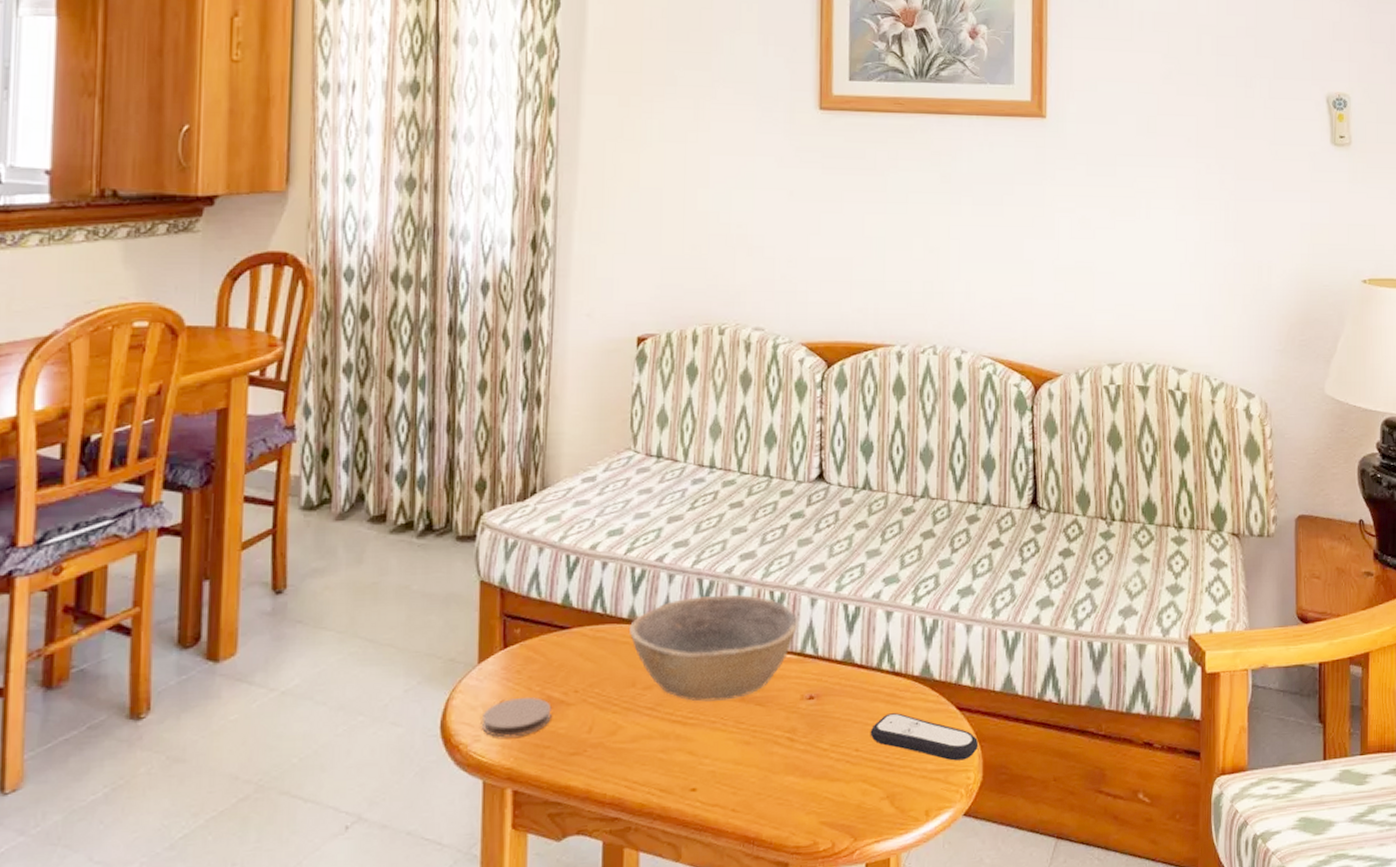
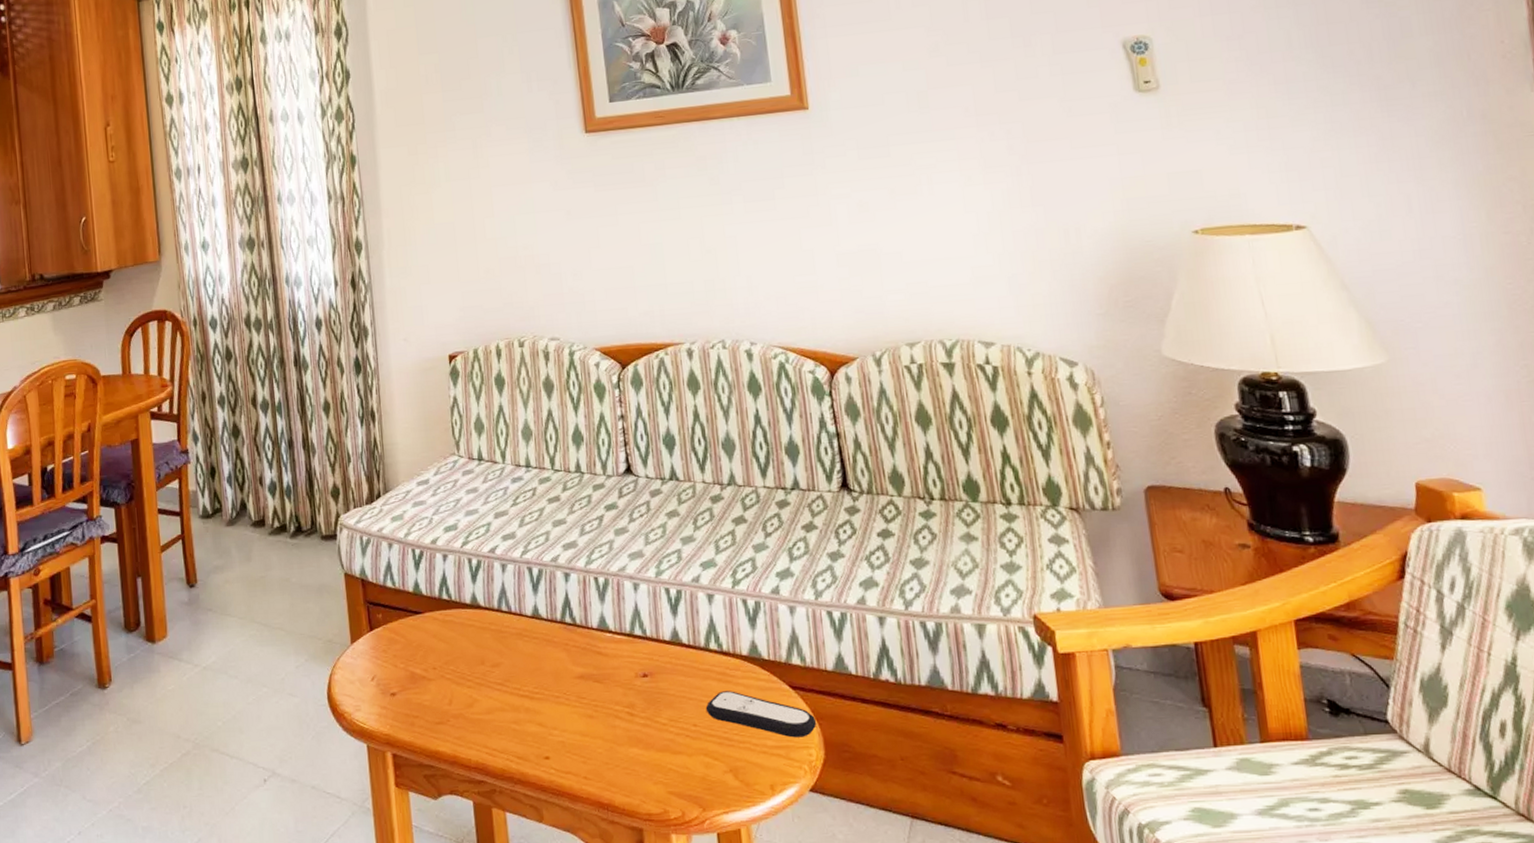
coaster: present [482,696,552,738] -> none [360,672,417,708]
bowl: present [628,594,798,702] -> none [472,580,625,678]

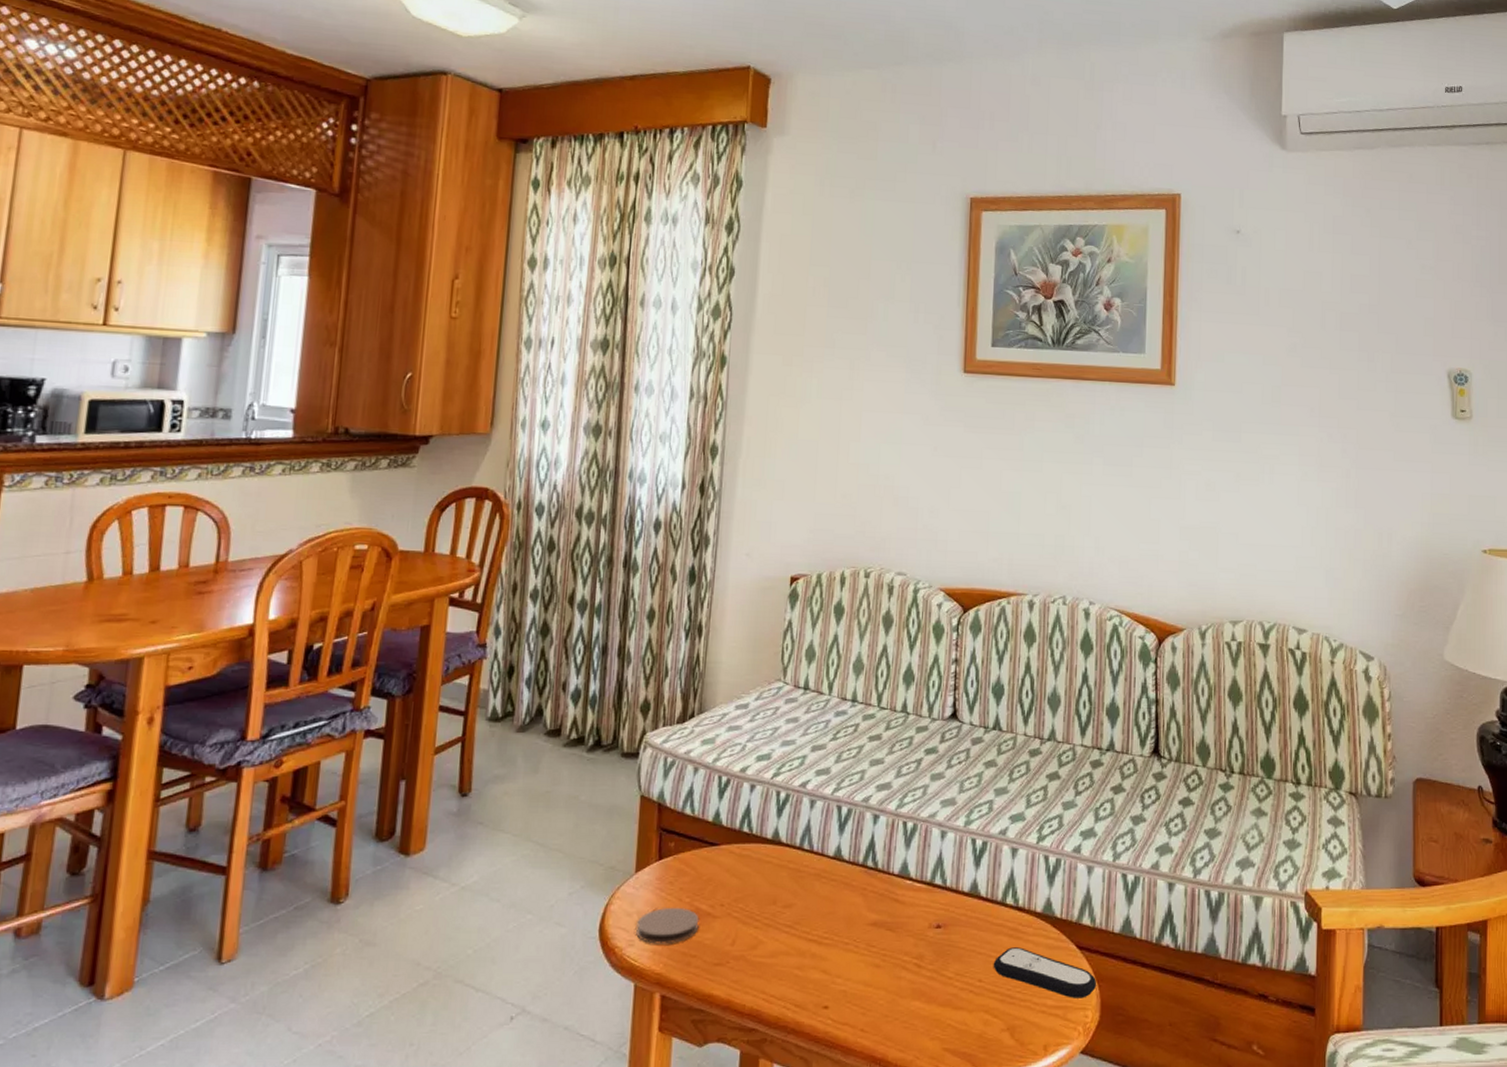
coaster: none [360,672,417,708] -> present [636,907,699,945]

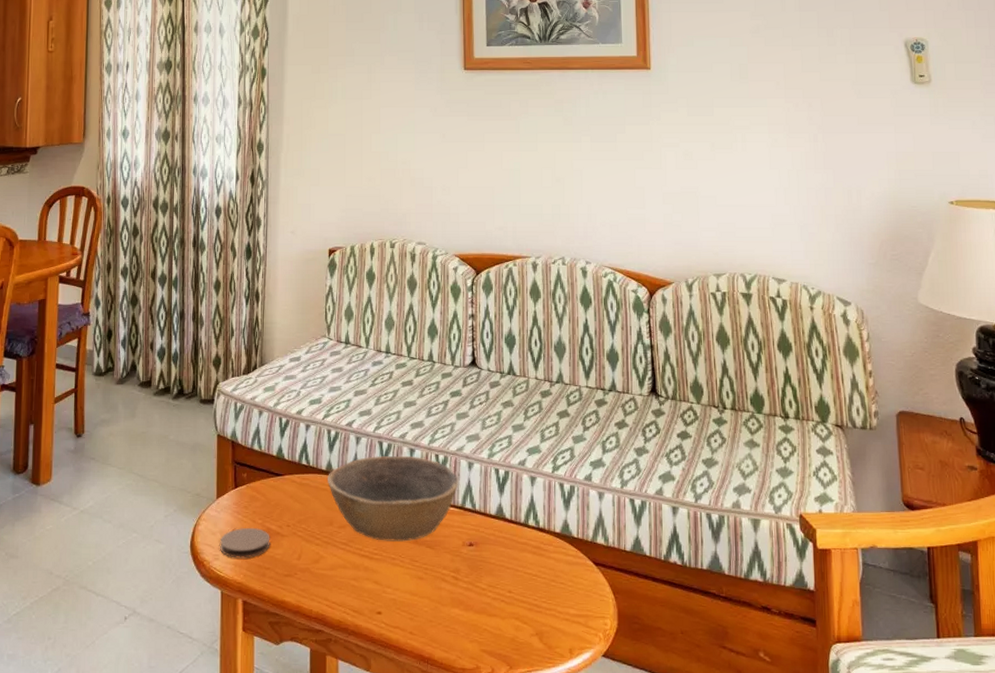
bowl: none [772,822,929,923] -> present [327,455,459,542]
remote control: present [993,947,1097,998] -> none [520,563,614,608]

